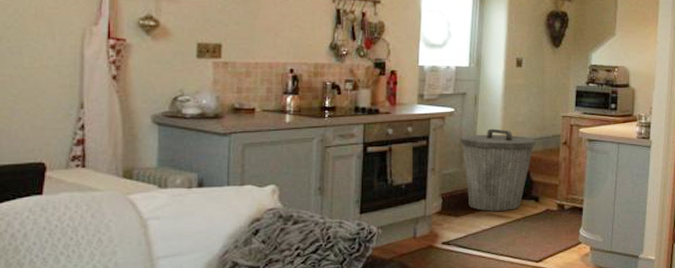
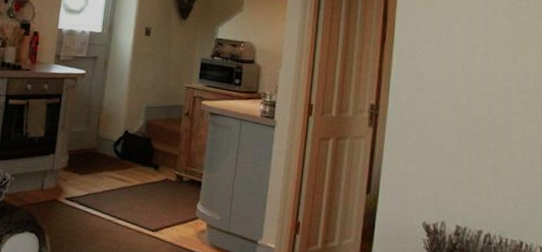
trash can: present [460,128,536,211] -> none [89,92,159,175]

